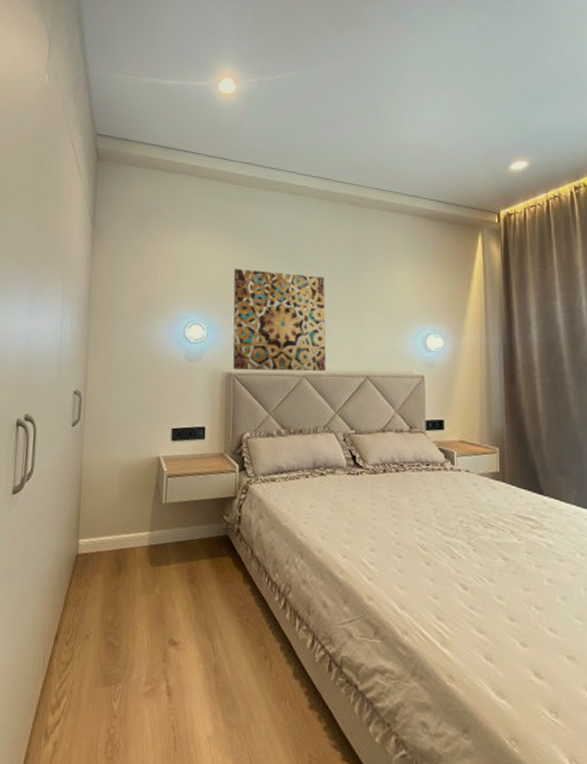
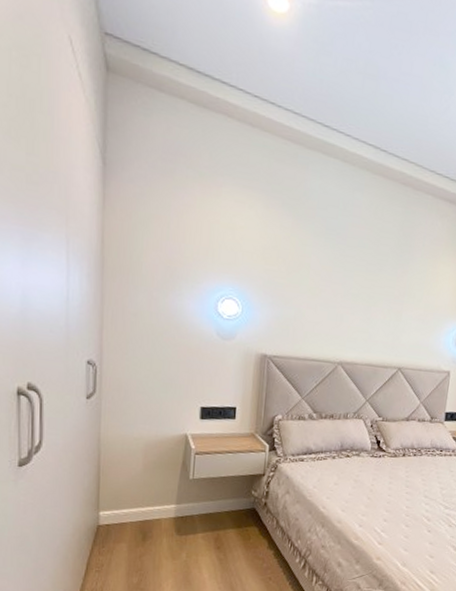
wall art: present [232,268,326,372] -> none [268,240,370,360]

